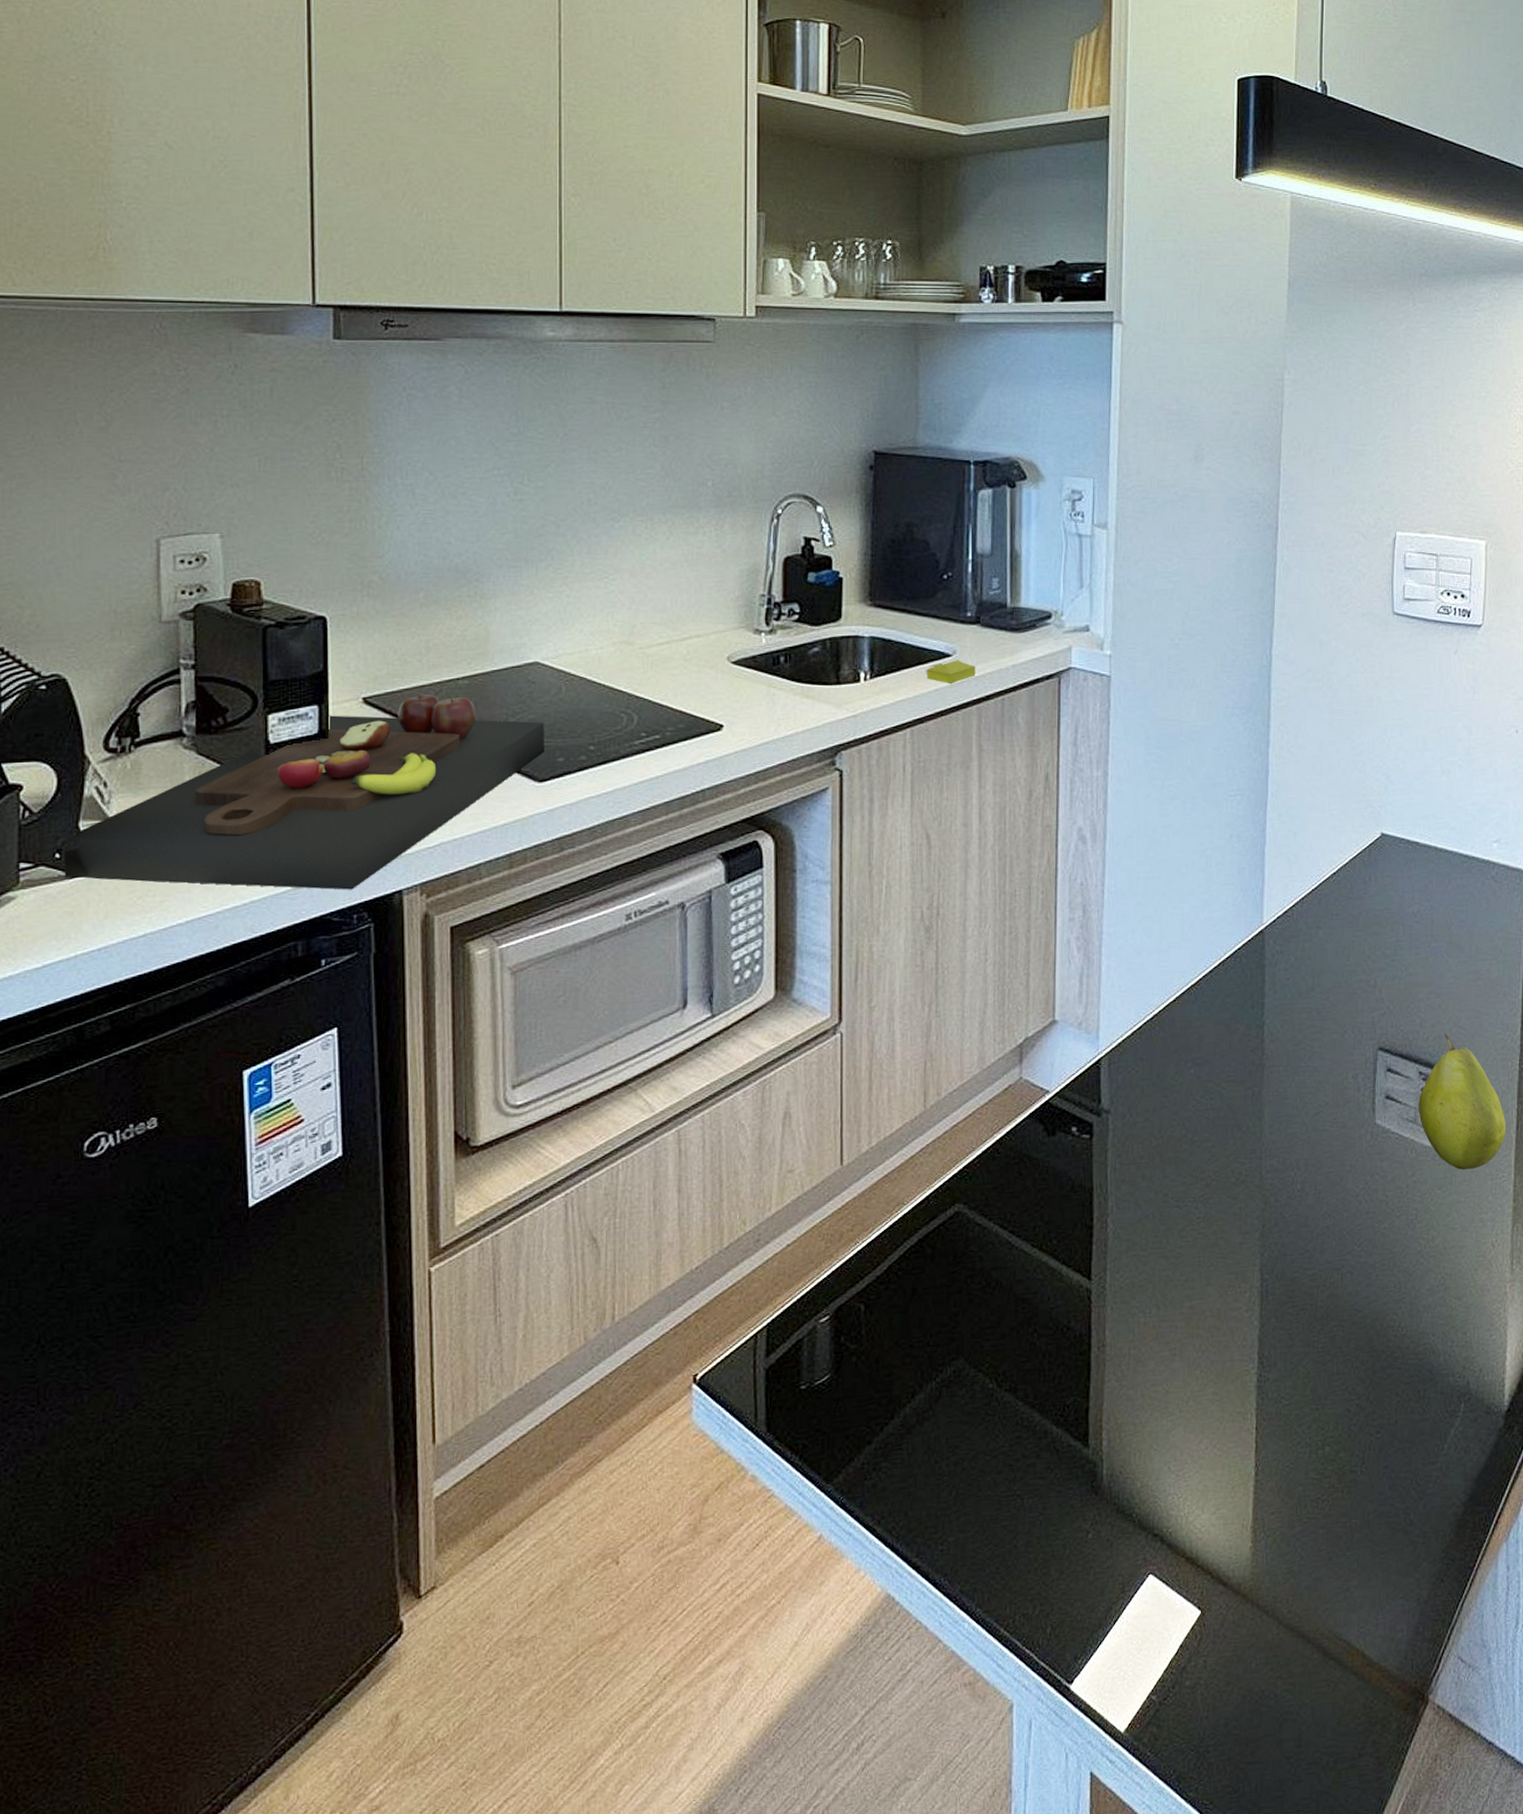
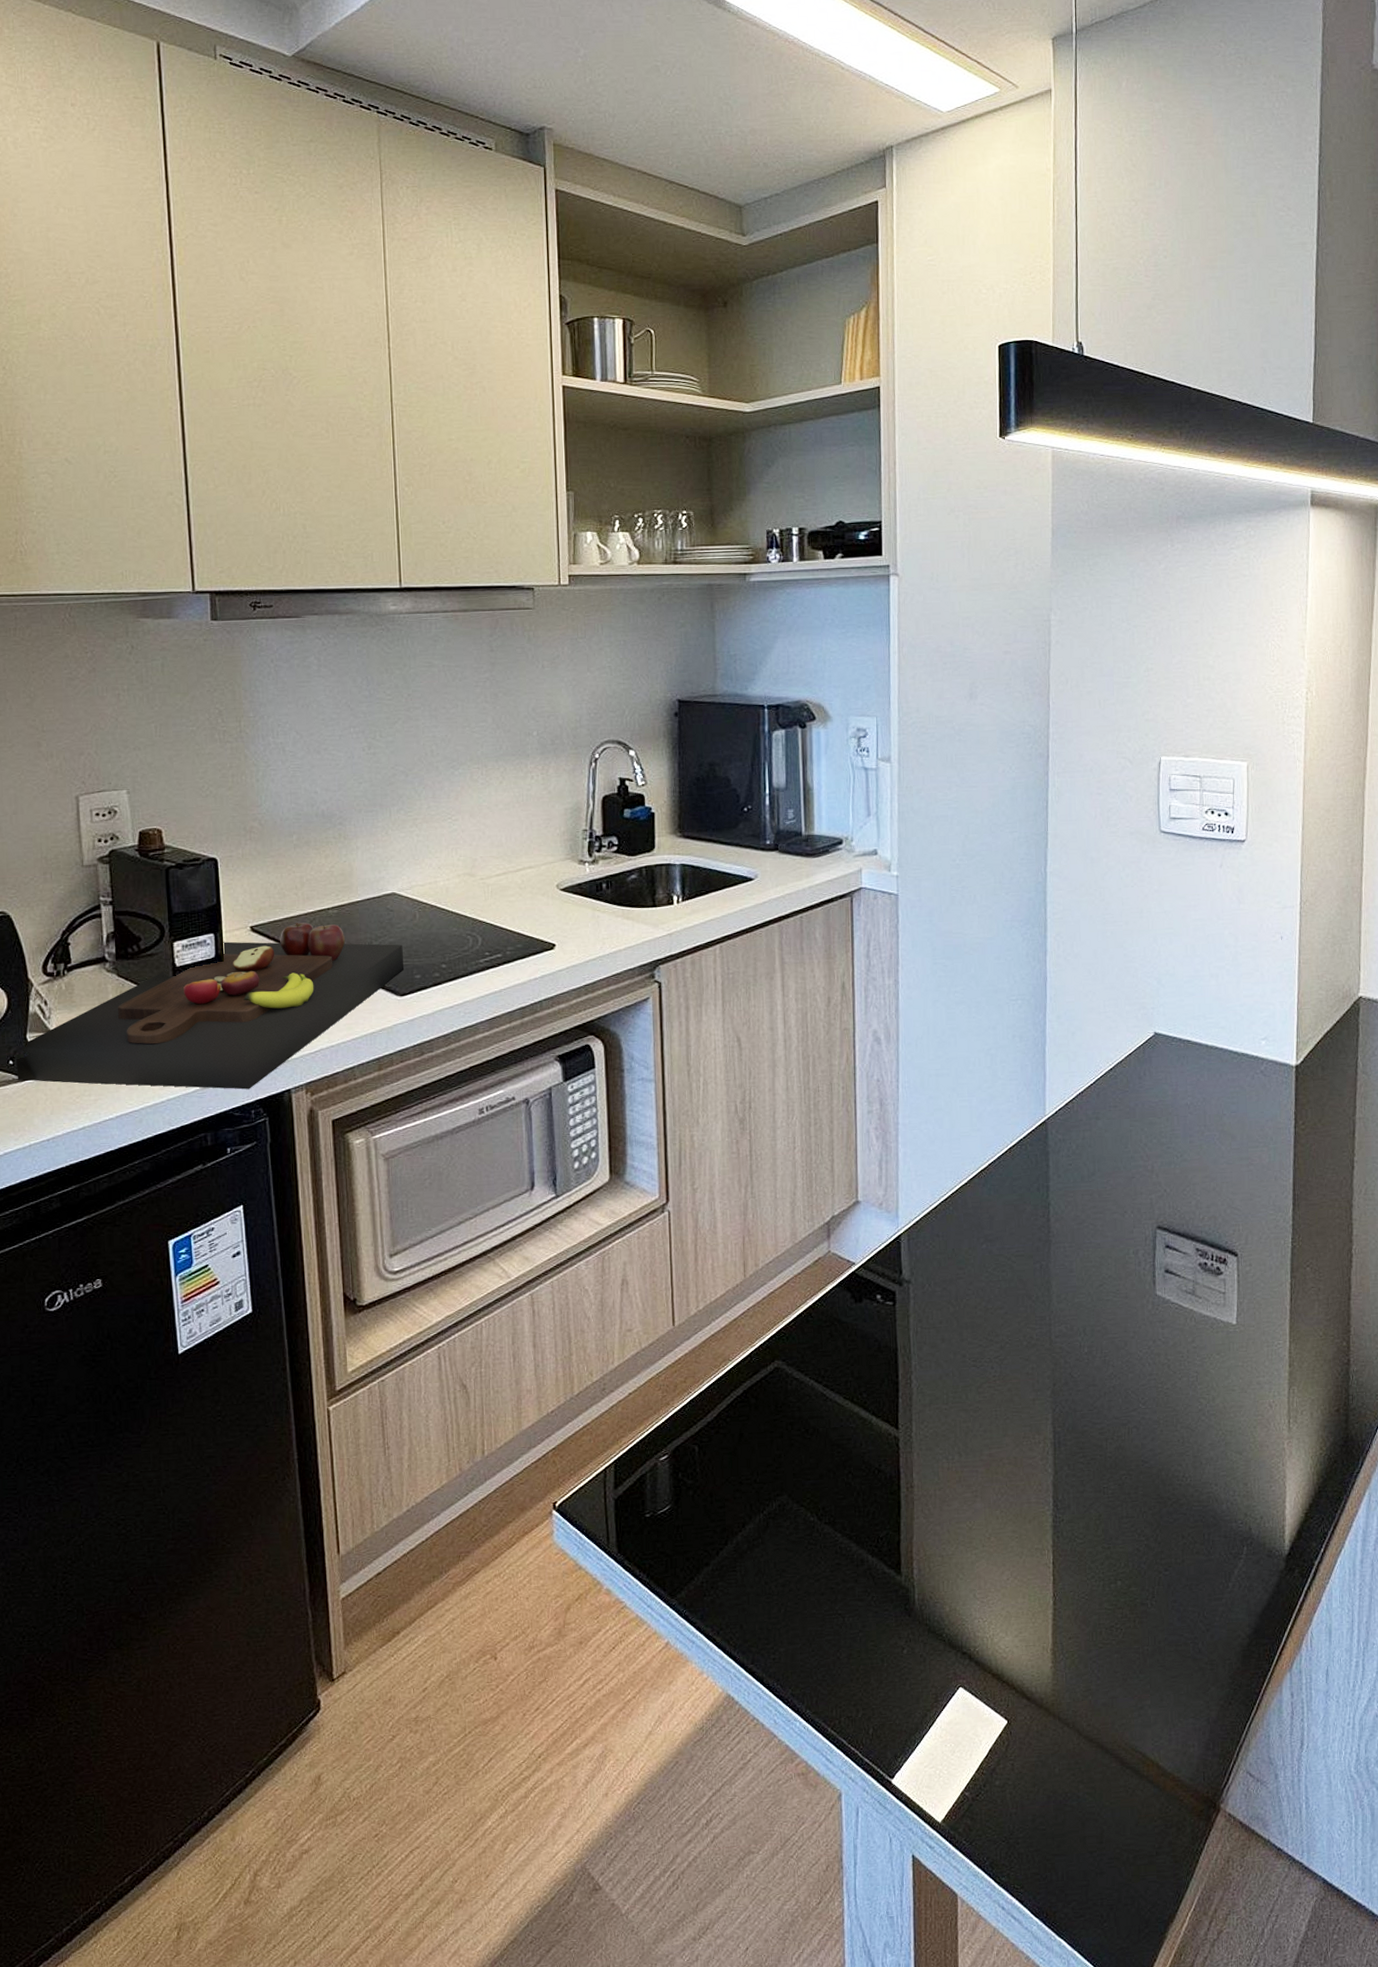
sponge: present [926,660,976,685] -> none [731,883,776,905]
fruit: present [1418,1033,1507,1170] -> none [1196,1214,1281,1337]

